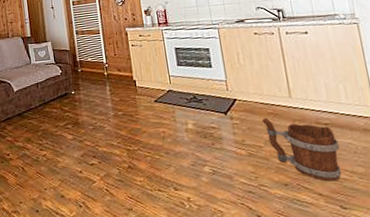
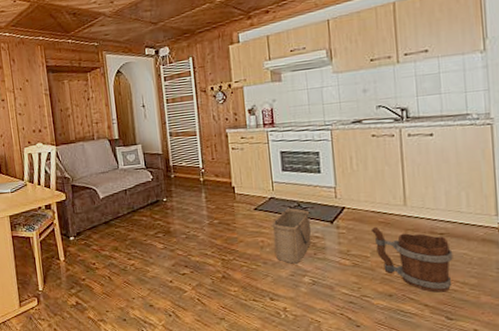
basket: none [171,100,208,154] -> present [272,208,311,264]

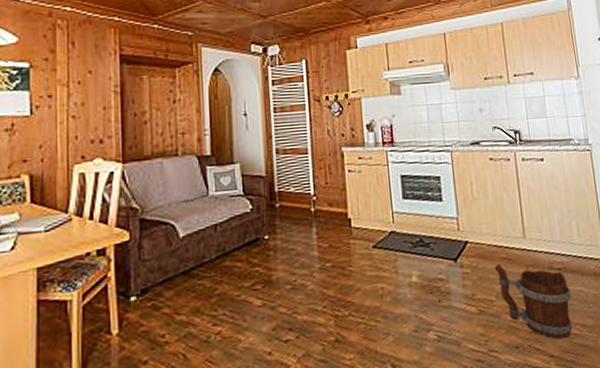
basket: present [272,208,311,264] -> none [392,244,435,316]

